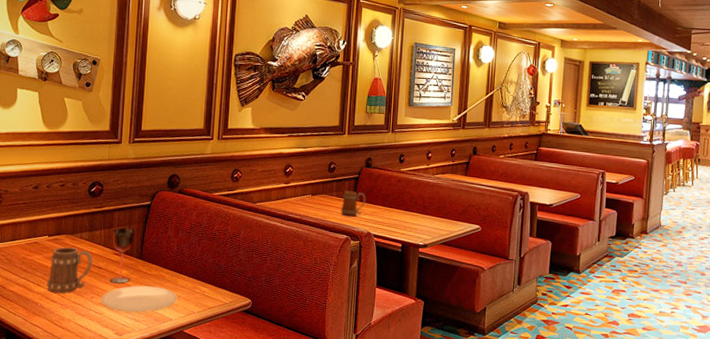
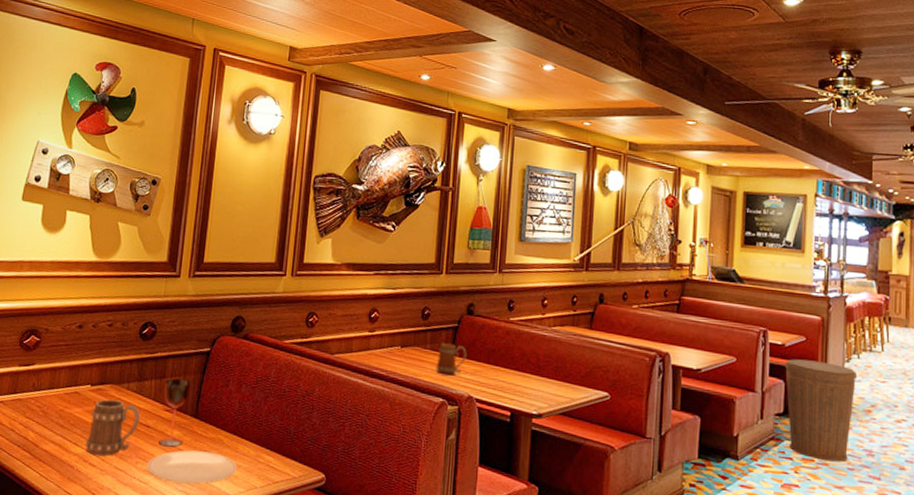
trash can: none [617,194,673,272] -> present [784,359,858,462]

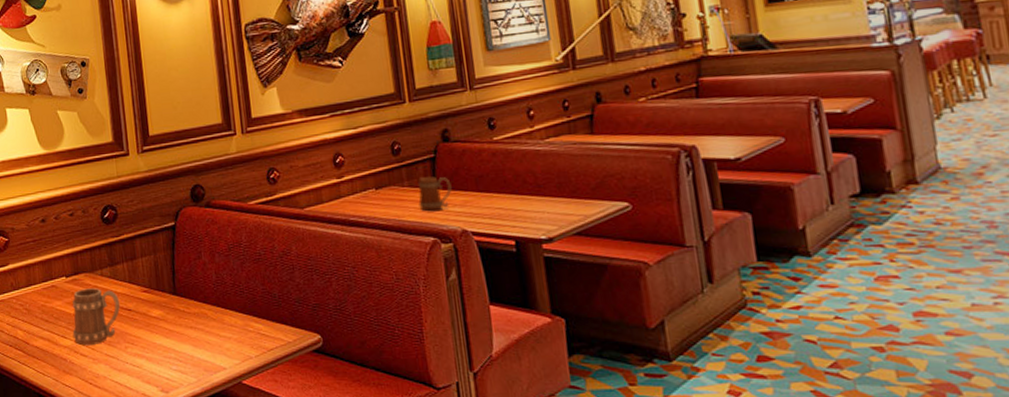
plate: present [147,450,238,485] -> none [136,327,228,363]
wineglass: present [158,378,190,447] -> none [137,257,166,328]
trash can: present [784,359,858,462] -> none [850,123,961,242]

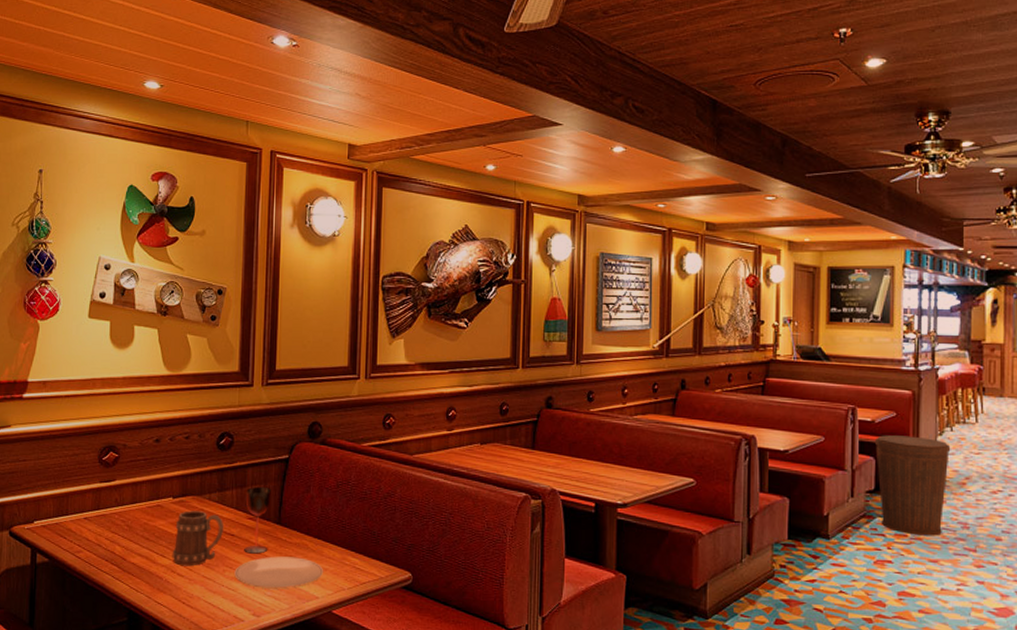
plate: none [136,327,228,363] -> present [234,556,324,589]
wineglass: none [137,257,166,328] -> present [244,486,271,554]
beer mug: present [418,176,452,211] -> none [517,438,548,469]
trash can: none [850,123,961,242] -> present [874,435,951,536]

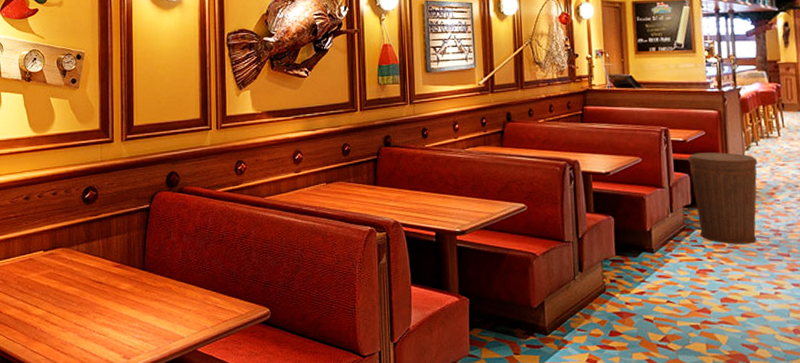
beer mug: present [172,510,224,566] -> none [45,262,93,314]
plate: present [234,556,324,589] -> none [104,300,188,332]
wineglass: present [244,486,271,554] -> none [111,235,135,299]

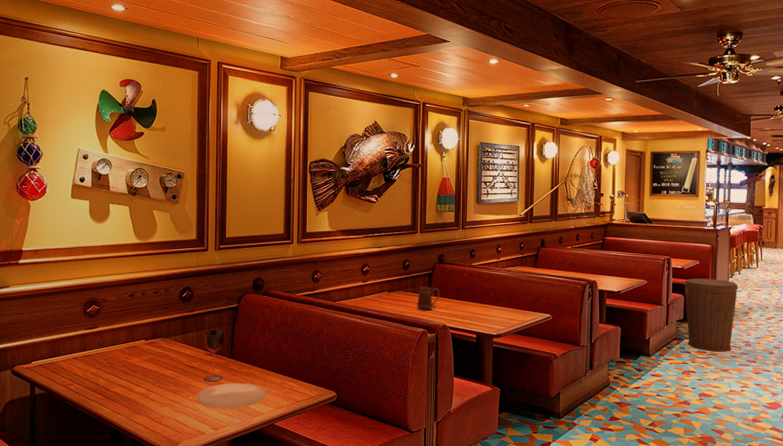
plate: none [104,300,188,332] -> present [196,383,268,408]
wineglass: none [111,235,135,299] -> present [204,329,224,382]
beer mug: none [361,175,389,204] -> present [417,286,440,310]

